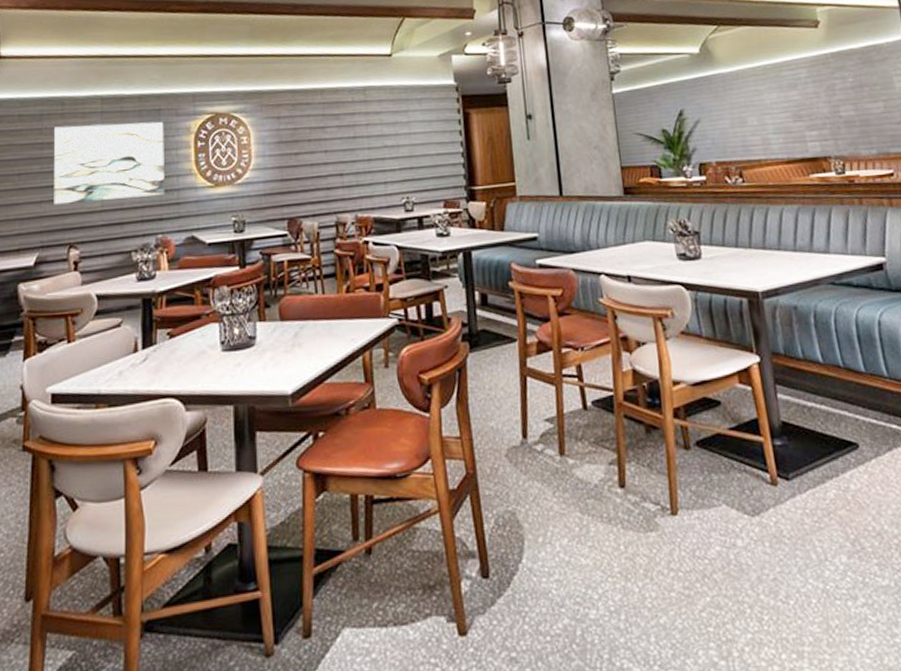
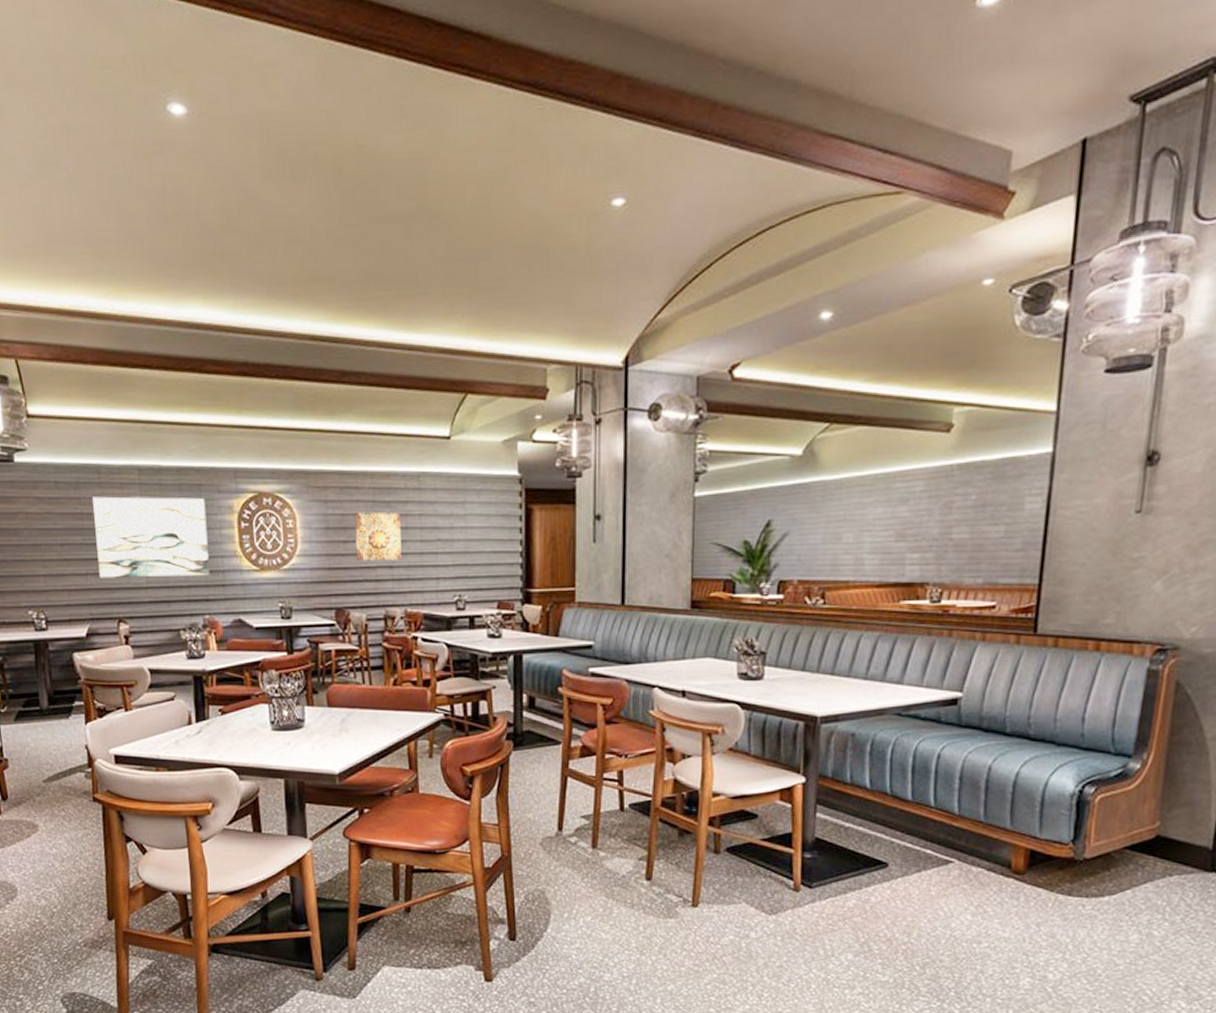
wall art: none [306,123,351,171] -> present [355,512,402,561]

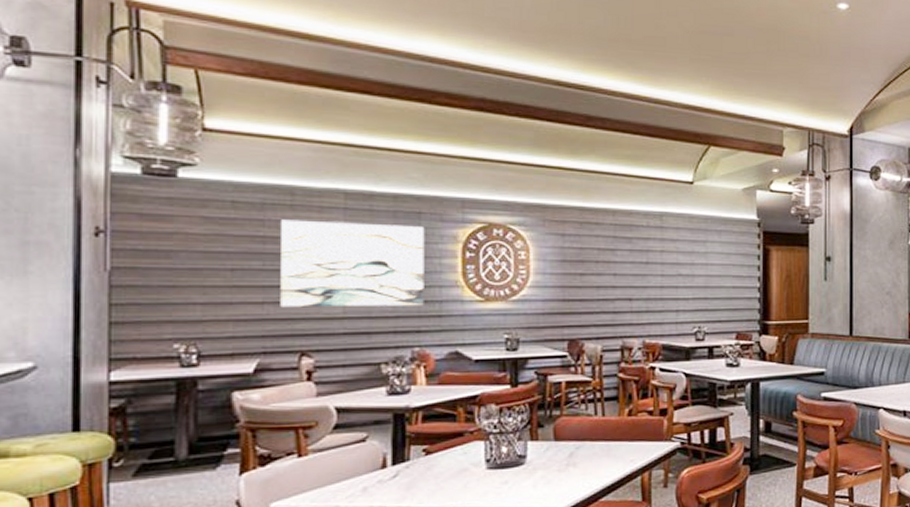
wall art: present [355,512,402,561] -> none [594,246,642,293]

